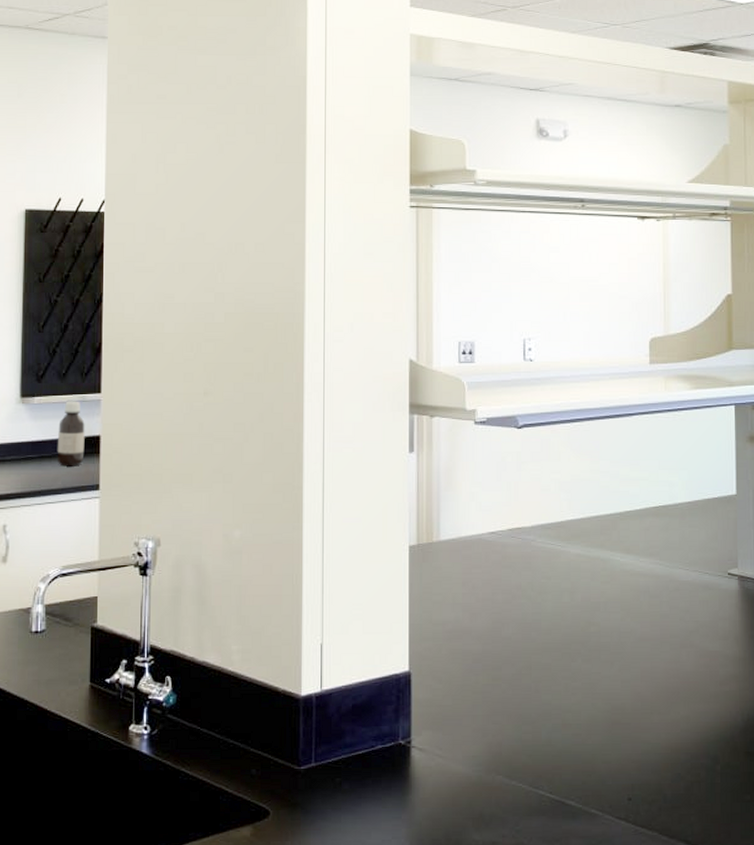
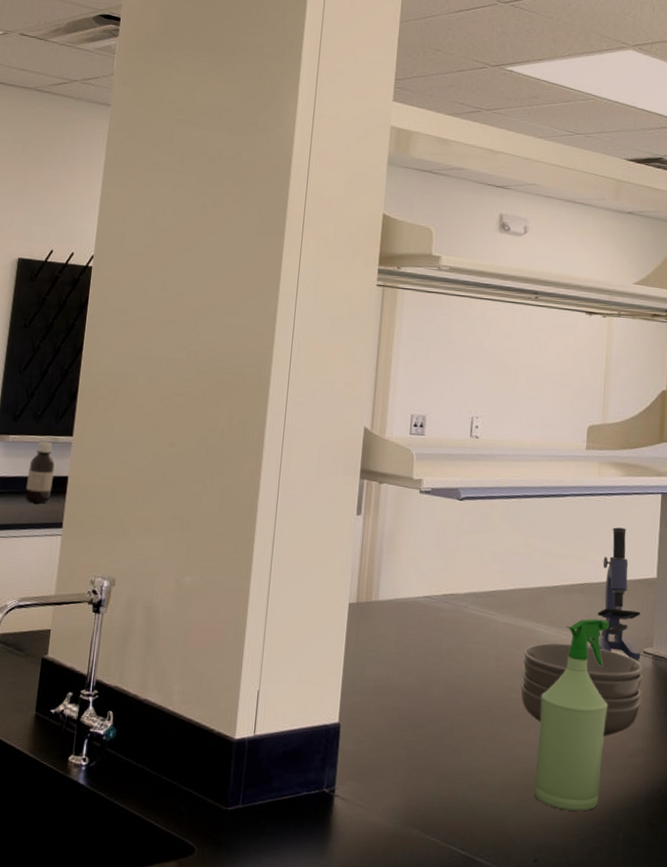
bowl: none [599,571,730,666] -> present [520,643,644,737]
spray bottle: none [622,543,694,745] -> present [534,619,610,811]
microscope: none [675,444,726,583] -> present [597,527,641,660]

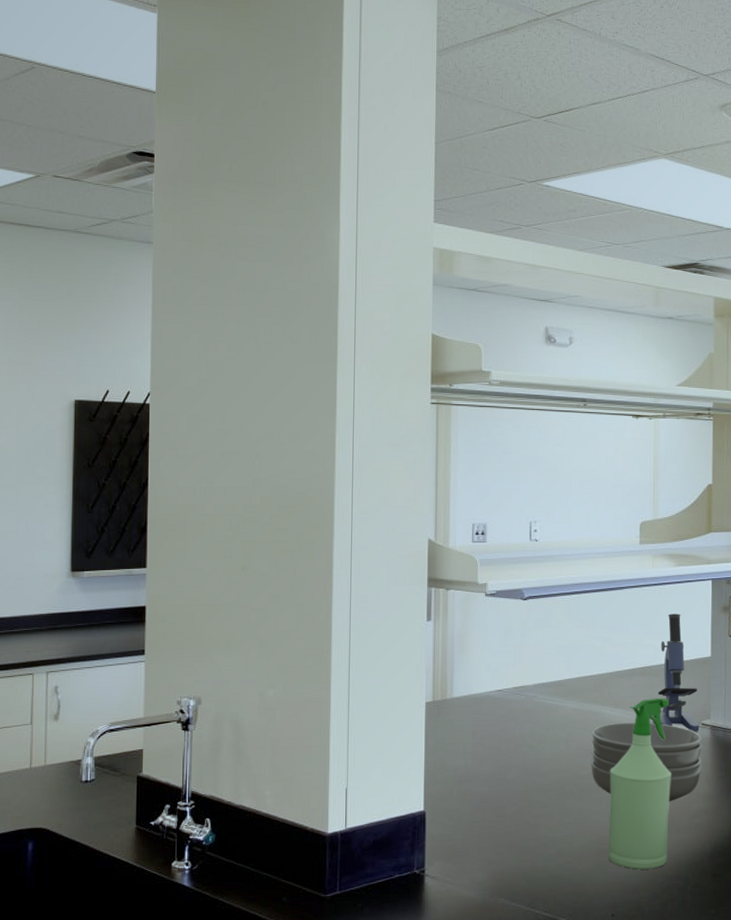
bottle: present [25,441,55,504] -> none [105,575,131,634]

